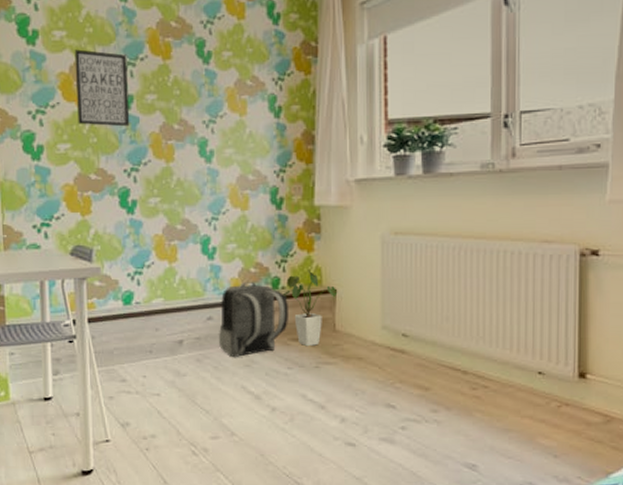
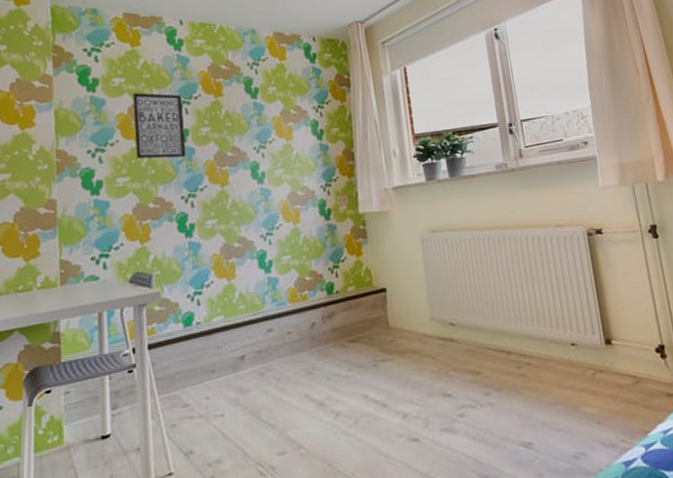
backpack: present [218,282,290,358] -> none [278,290,345,367]
house plant: present [282,270,336,347] -> none [337,272,387,347]

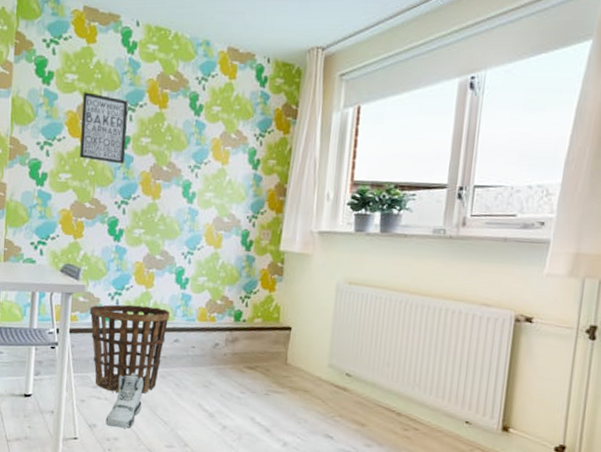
basket: none [168,298,259,407] -> present [89,304,170,394]
sneaker: none [203,378,243,449] -> present [105,373,144,428]

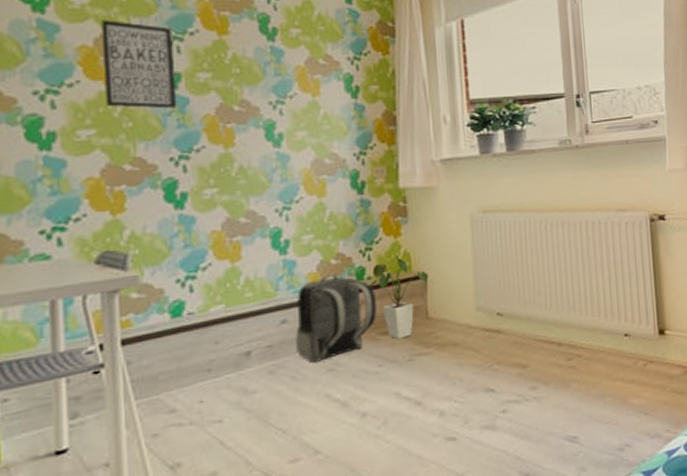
basket: present [89,304,170,394] -> none [150,284,270,412]
sneaker: present [105,373,144,428] -> none [195,377,247,460]
backpack: none [182,312,248,379] -> present [294,275,378,364]
house plant: none [243,307,292,376] -> present [368,256,428,340]

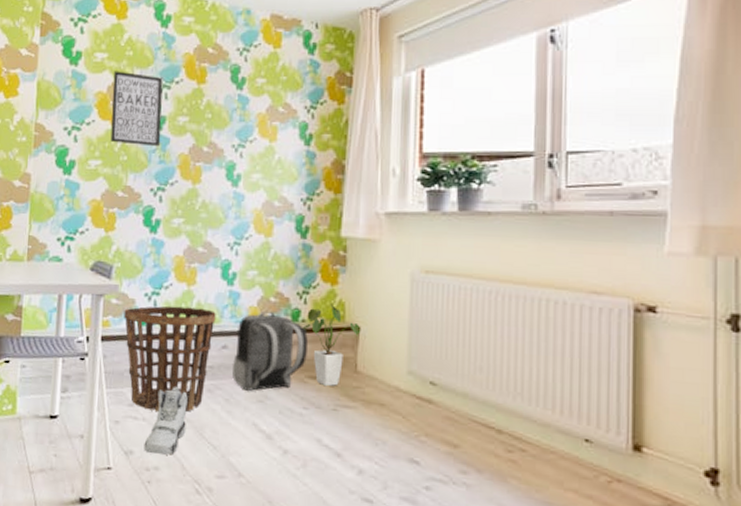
basket: none [150,284,270,412] -> present [124,305,216,413]
sneaker: none [195,377,247,460] -> present [143,387,188,455]

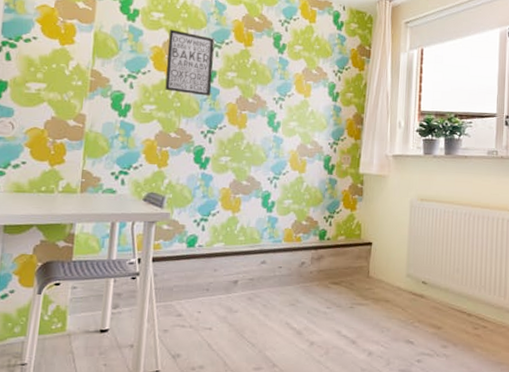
basket: present [124,305,216,413] -> none [174,230,257,320]
sneaker: present [143,387,188,455] -> none [190,297,231,356]
backpack: present [232,311,309,392] -> none [269,233,332,298]
house plant: present [302,303,360,387] -> none [327,225,372,290]

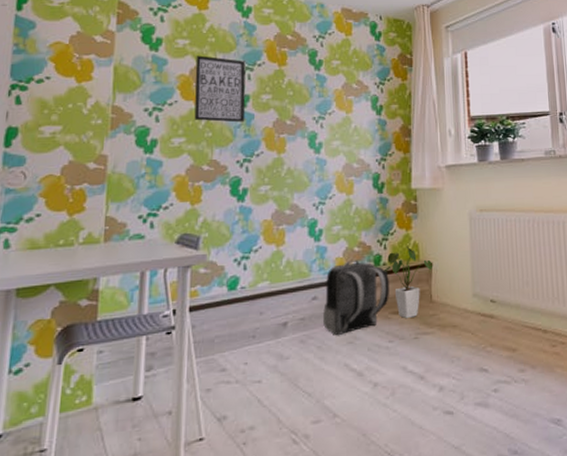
backpack: none [269,233,332,298] -> present [322,260,390,336]
house plant: none [327,225,372,290] -> present [384,246,432,319]

